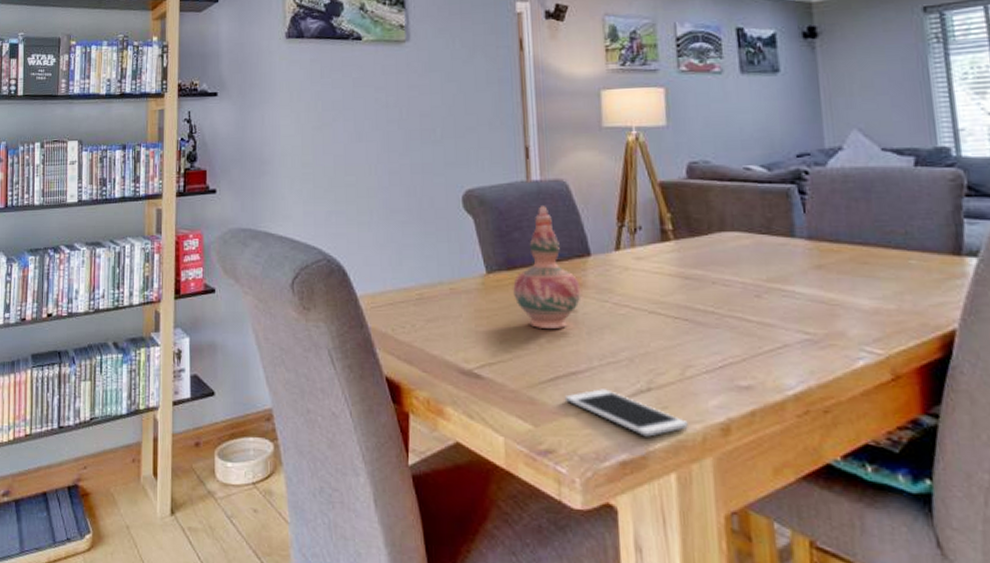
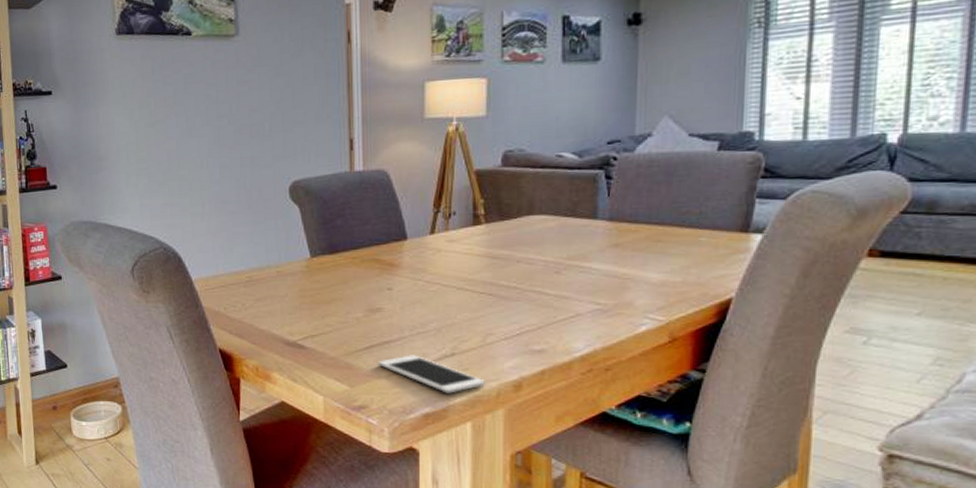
decorative vase: present [513,206,581,328] -> none [335,195,397,304]

